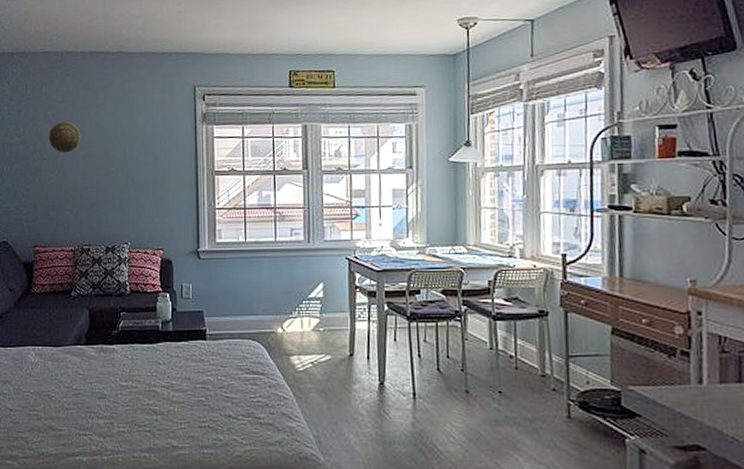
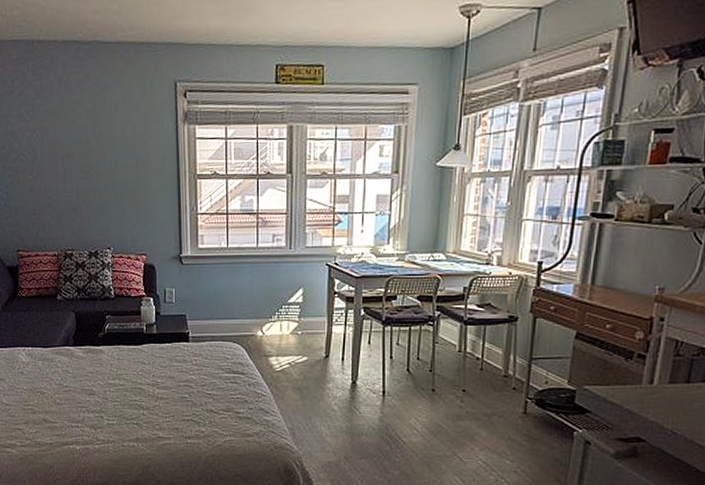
decorative plate: present [48,121,81,153] -> none [24,119,58,154]

